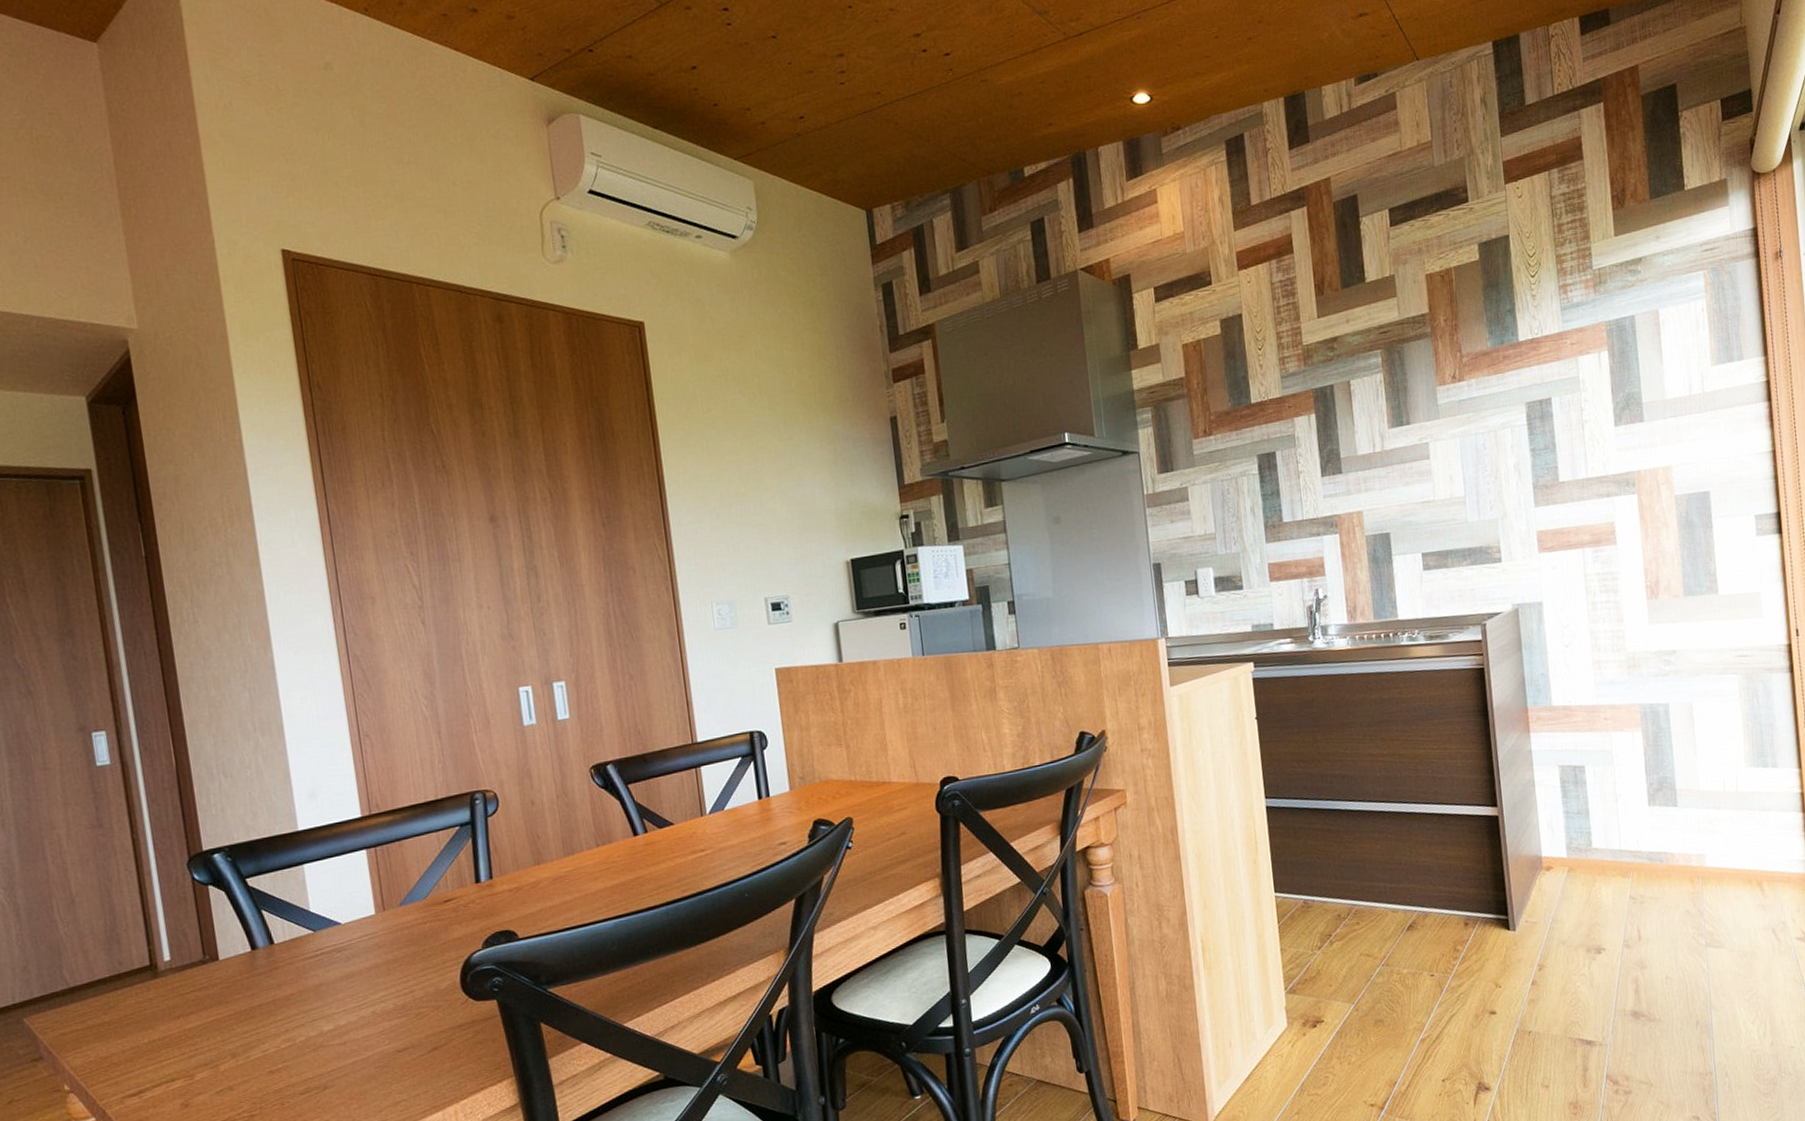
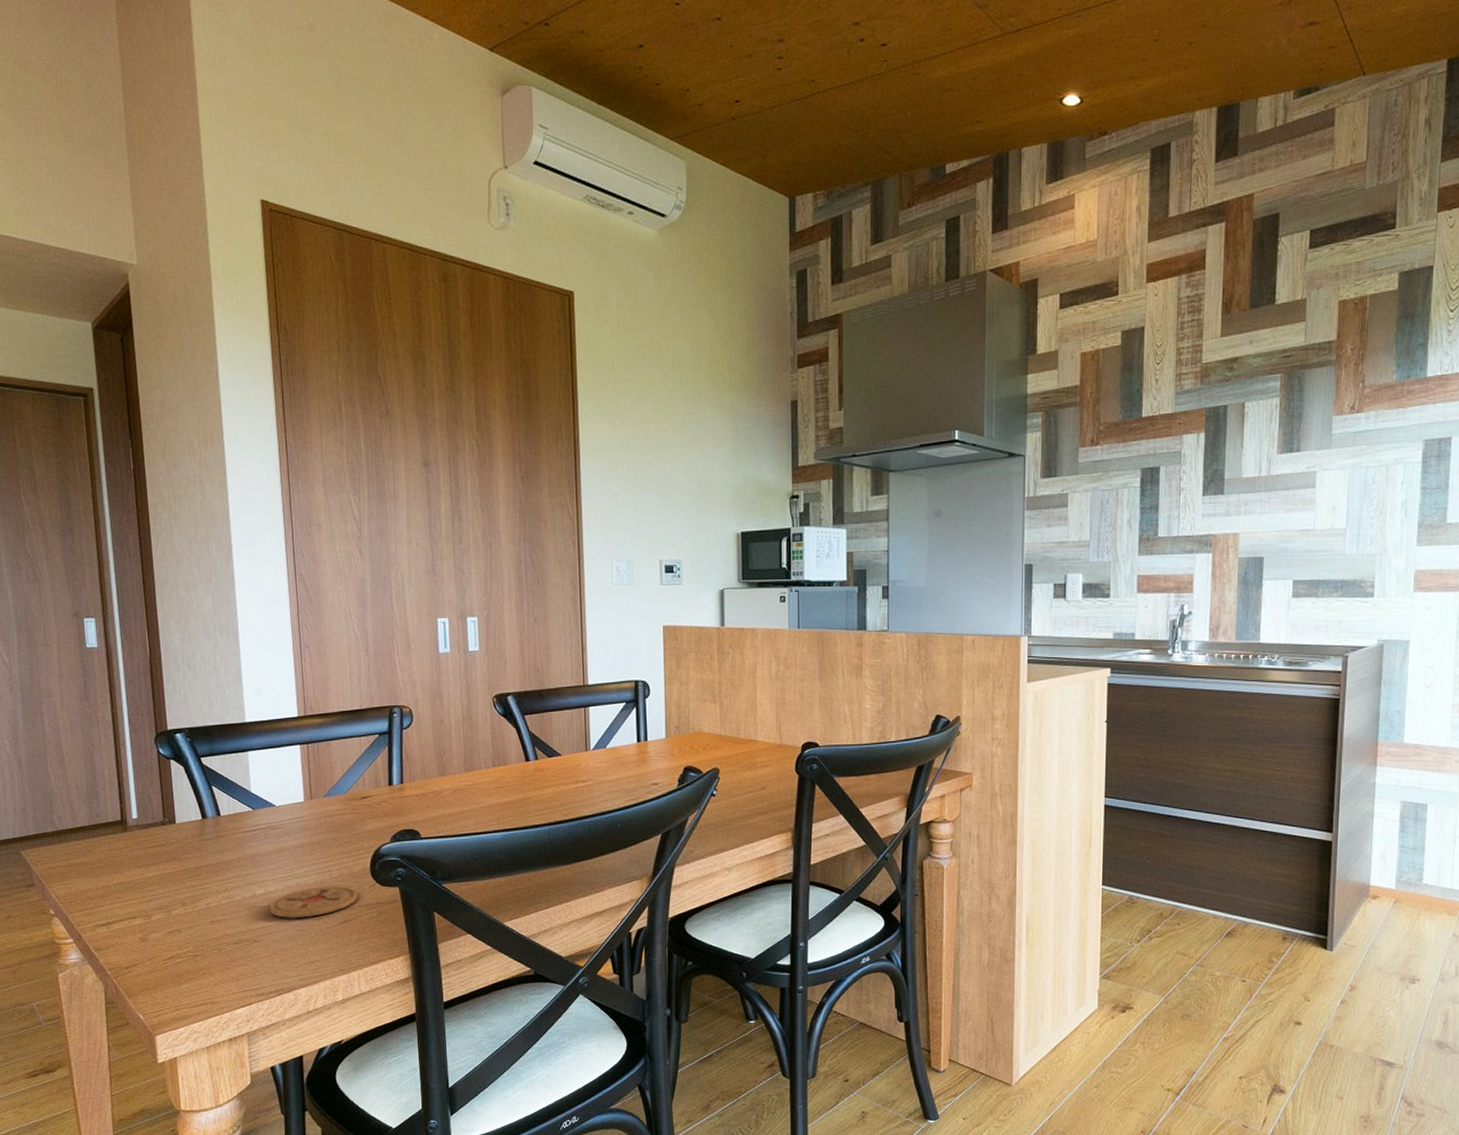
coaster: none [340,1007,448,1055] -> present [268,886,357,919]

